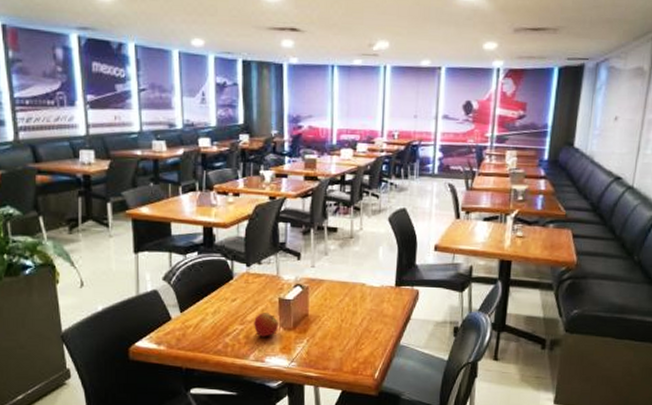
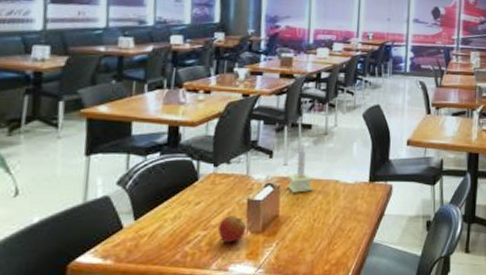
candle: none [315,251,340,294] -> present [287,148,314,193]

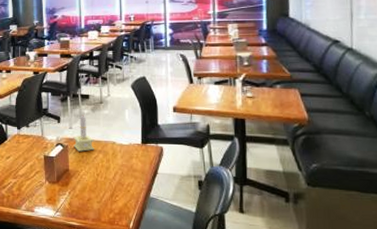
apple: present [218,216,247,243] -> none [25,168,45,190]

